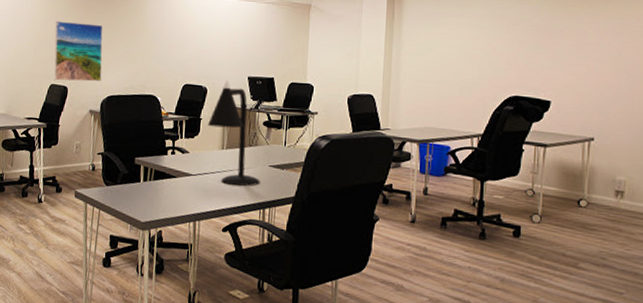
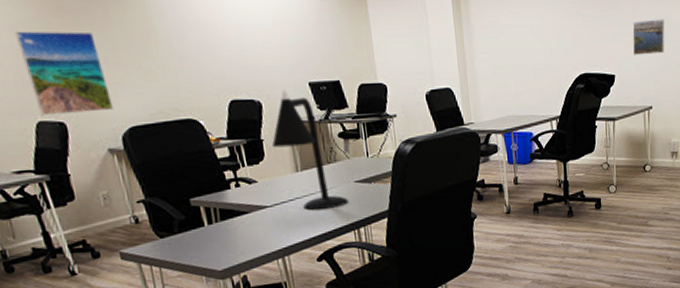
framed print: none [575,50,616,85] -> present [632,19,665,55]

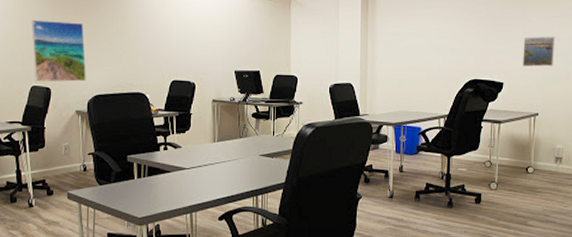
desk lamp: present [271,89,349,210] -> none [197,74,252,176]

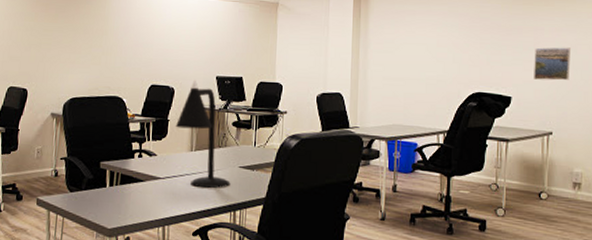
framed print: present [31,20,86,82] -> none [12,20,65,84]
desk lamp: none [197,74,252,176] -> present [175,80,231,189]

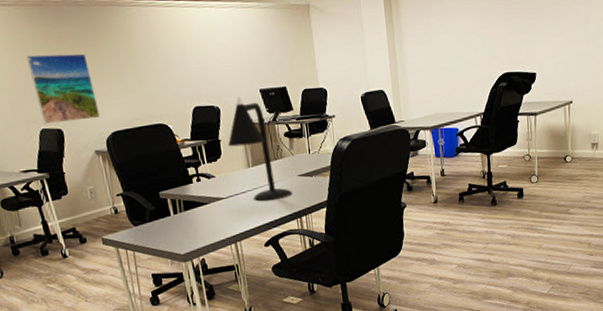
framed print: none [12,20,65,84] -> present [25,53,100,124]
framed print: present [534,47,571,81] -> none [553,19,585,54]

